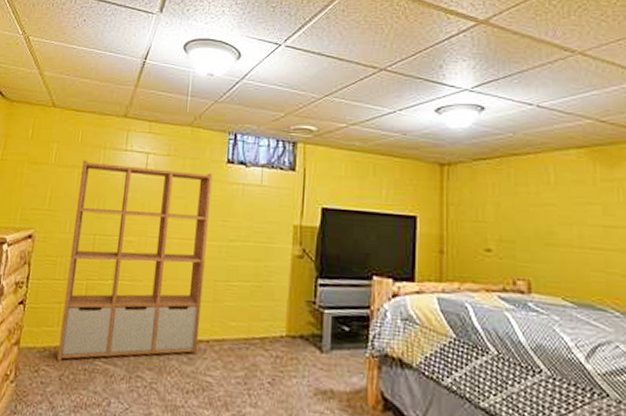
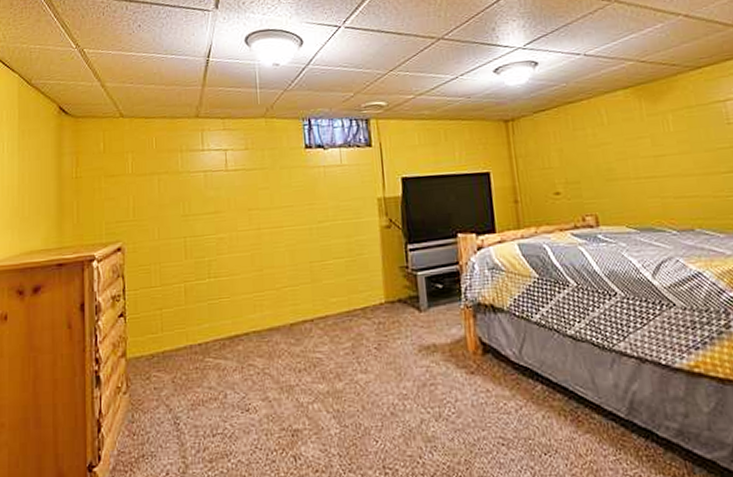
shelving unit: present [57,160,213,362] -> none [161,160,304,366]

